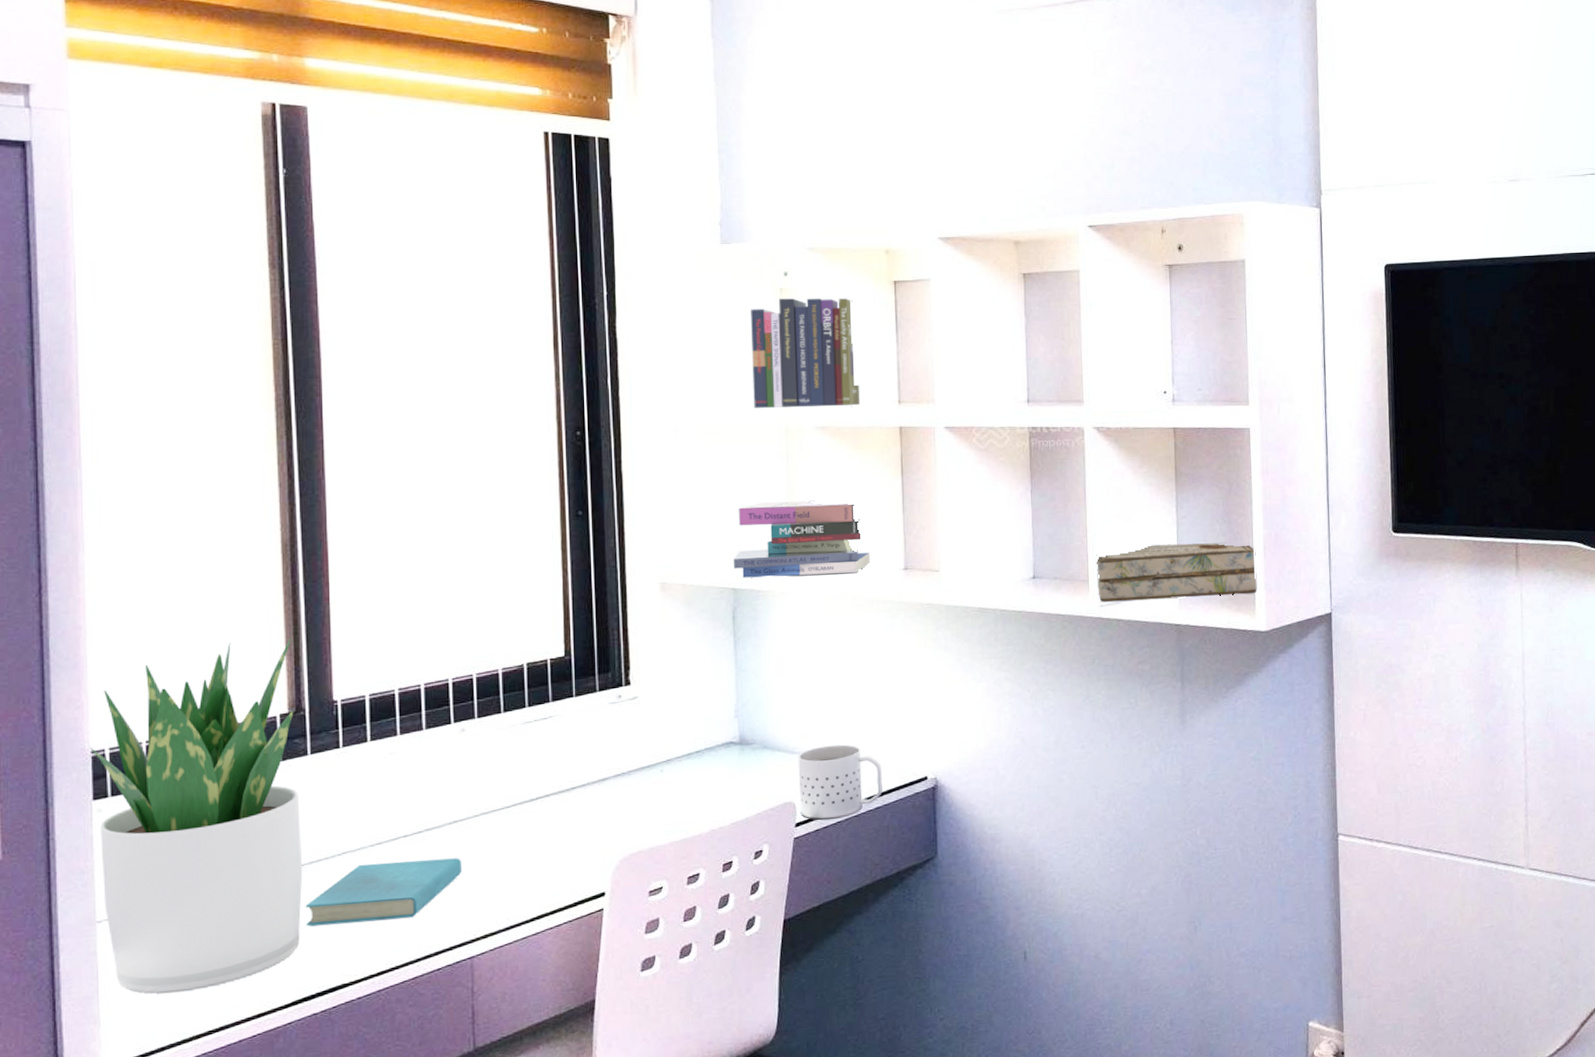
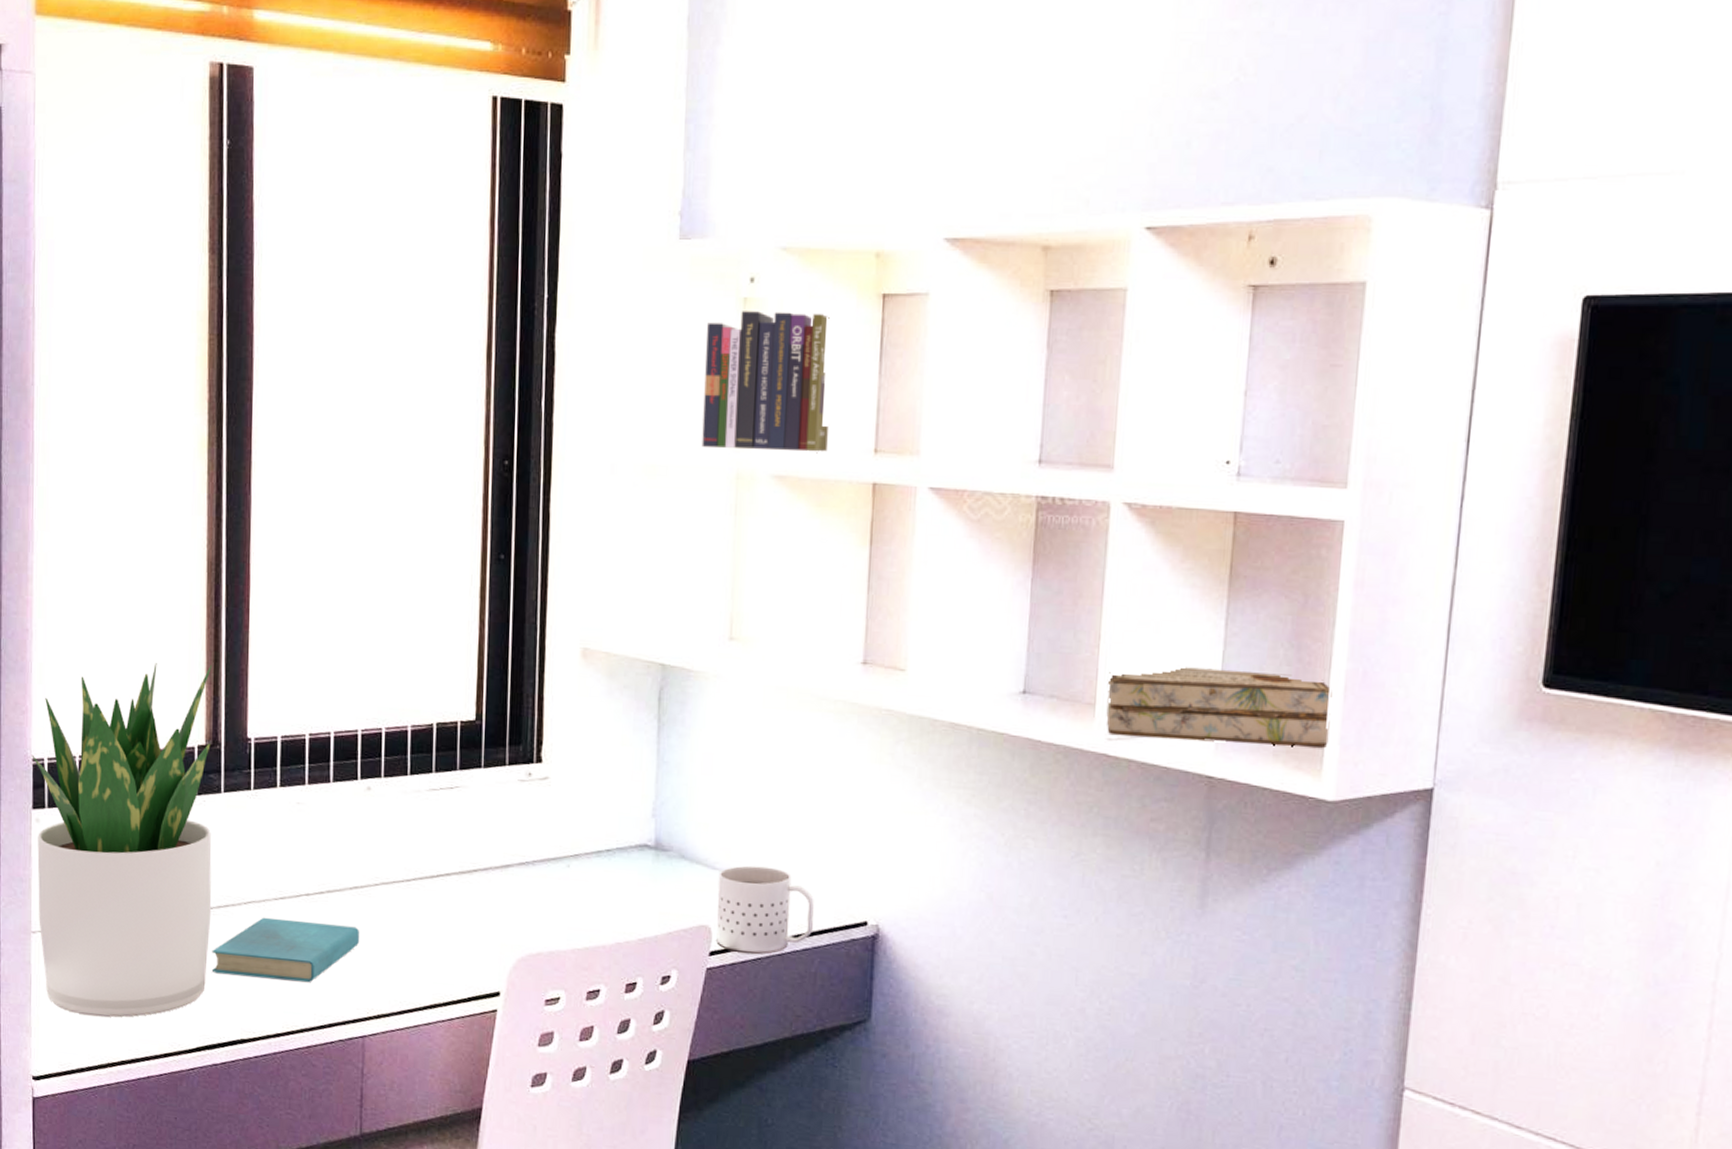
books: present [733,500,870,578] -> none [663,563,823,662]

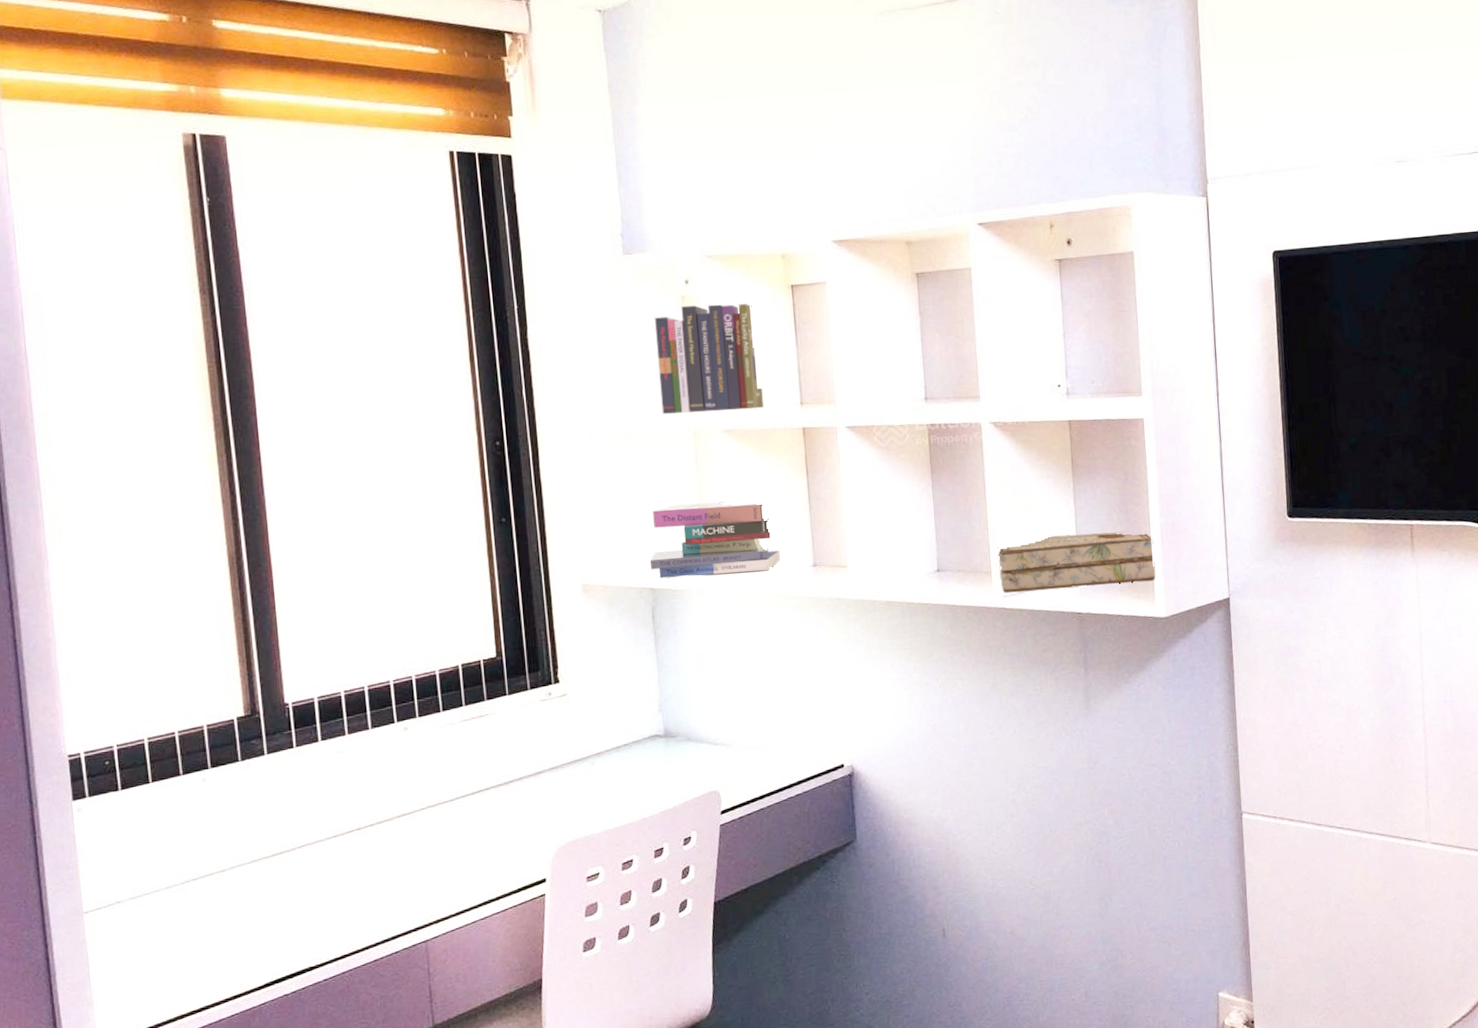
planter: present [32,663,213,1017] -> none [66,645,269,978]
book: present [211,917,360,982] -> none [271,848,413,914]
books: none [663,563,823,662] -> present [649,502,780,578]
mug: present [716,865,814,955] -> none [720,735,802,808]

